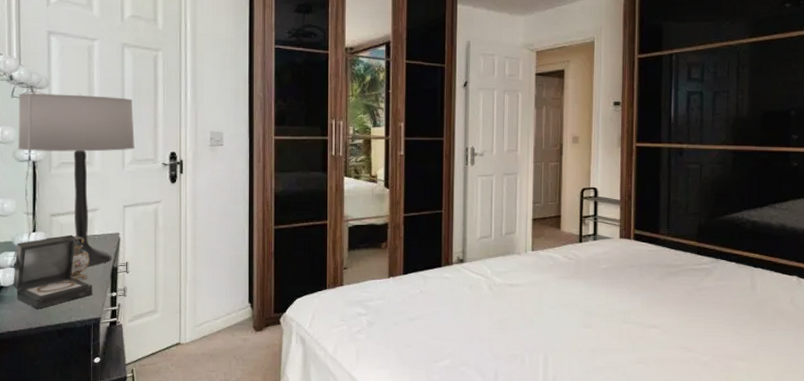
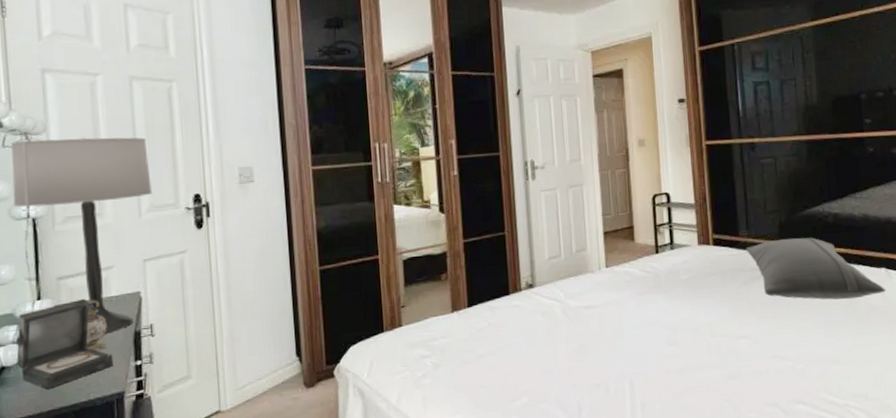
pillow: none [665,240,796,302] -> present [746,237,886,300]

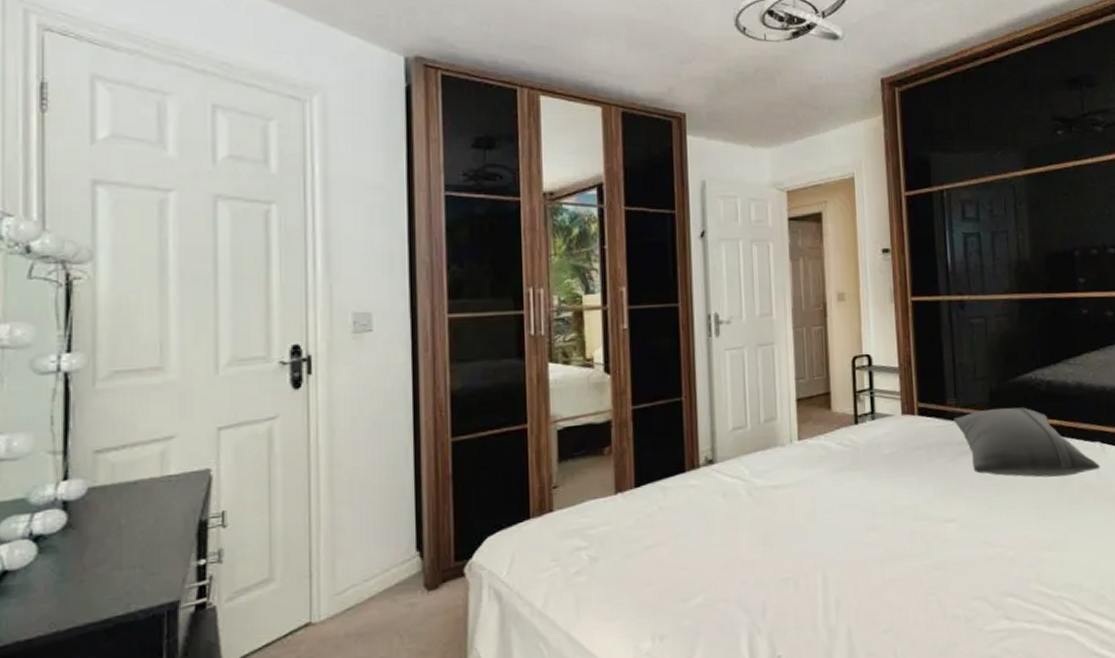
table lamp: present [11,136,152,334] -> none [37,268,235,525]
jewelry box: present [16,298,114,389] -> none [26,478,167,600]
perfume bottle: present [85,300,107,351] -> none [128,480,161,547]

